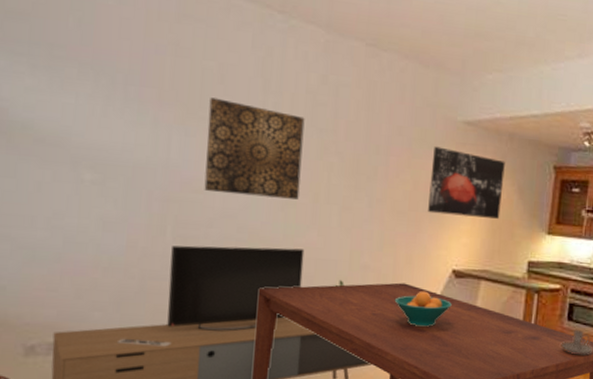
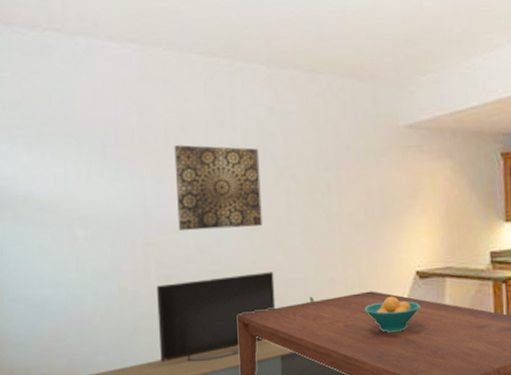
wall art: present [428,146,505,219] -> none [381,153,455,219]

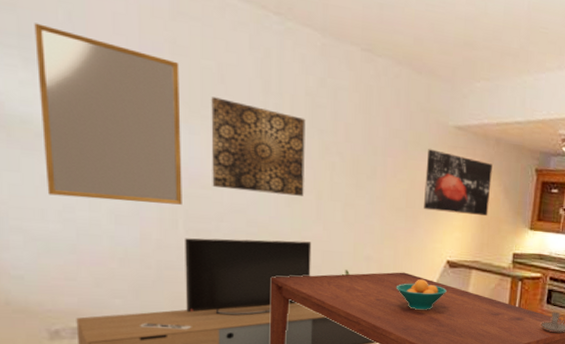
home mirror: none [35,113,153,262] -> present [34,23,182,205]
wall art: none [381,153,455,219] -> present [424,149,493,216]

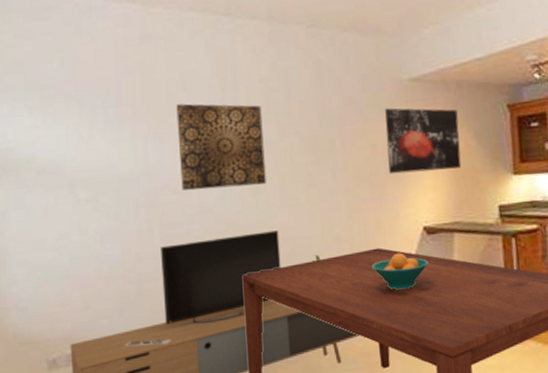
home mirror: present [34,23,182,205] -> none [36,75,157,225]

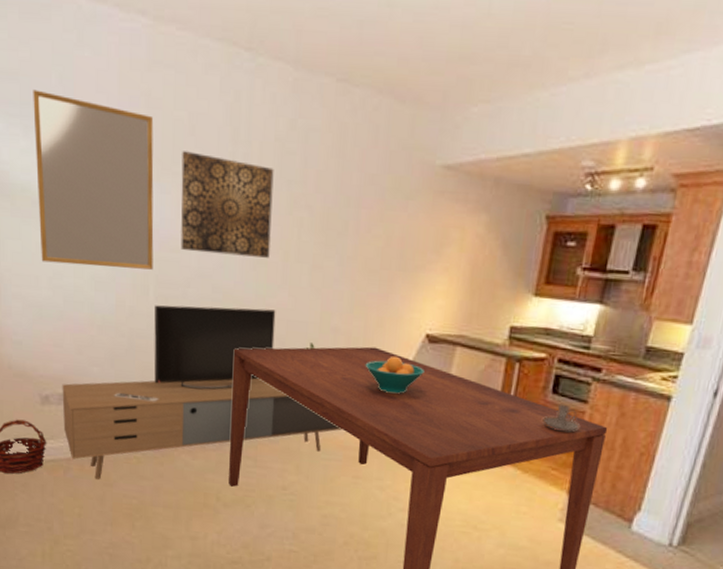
home mirror: none [36,75,157,225] -> present [33,89,154,270]
wall art: present [385,108,462,175] -> none [401,196,489,278]

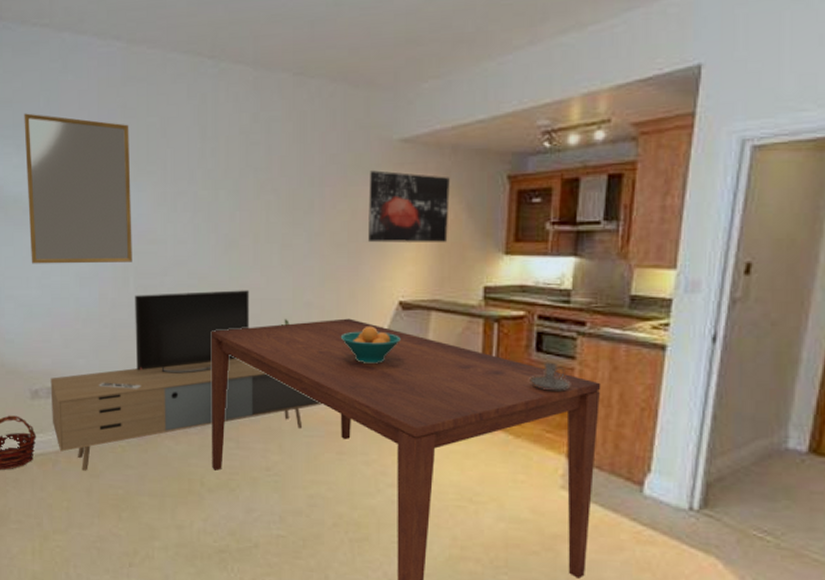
wall art: present [180,151,274,258] -> none [156,151,240,242]
wall art: none [401,196,489,278] -> present [368,170,450,243]

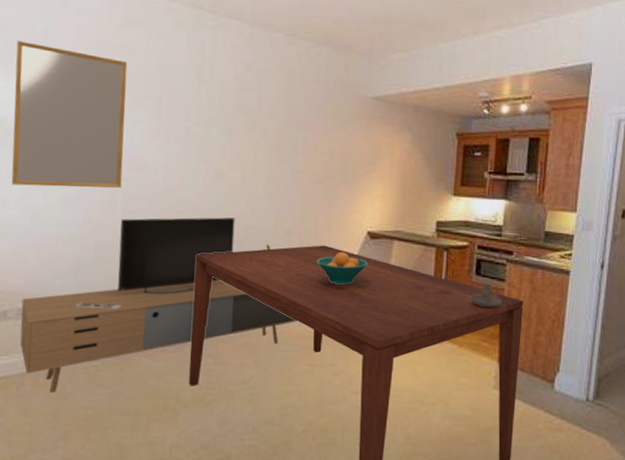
wall art: present [368,170,450,243] -> none [344,121,412,183]

